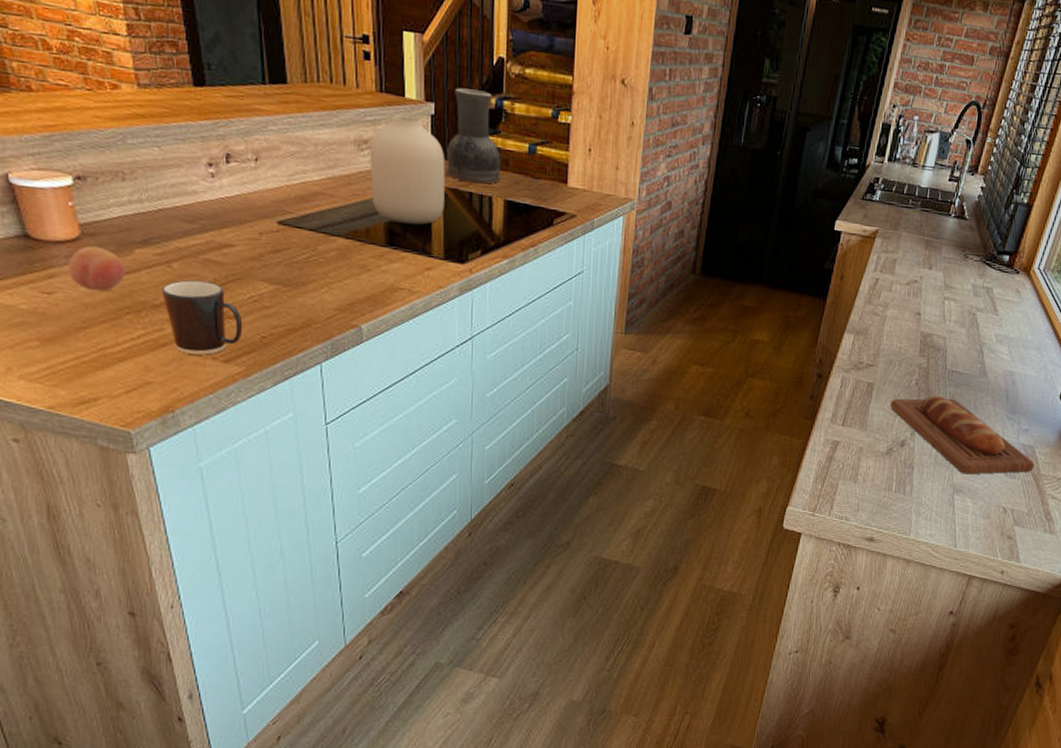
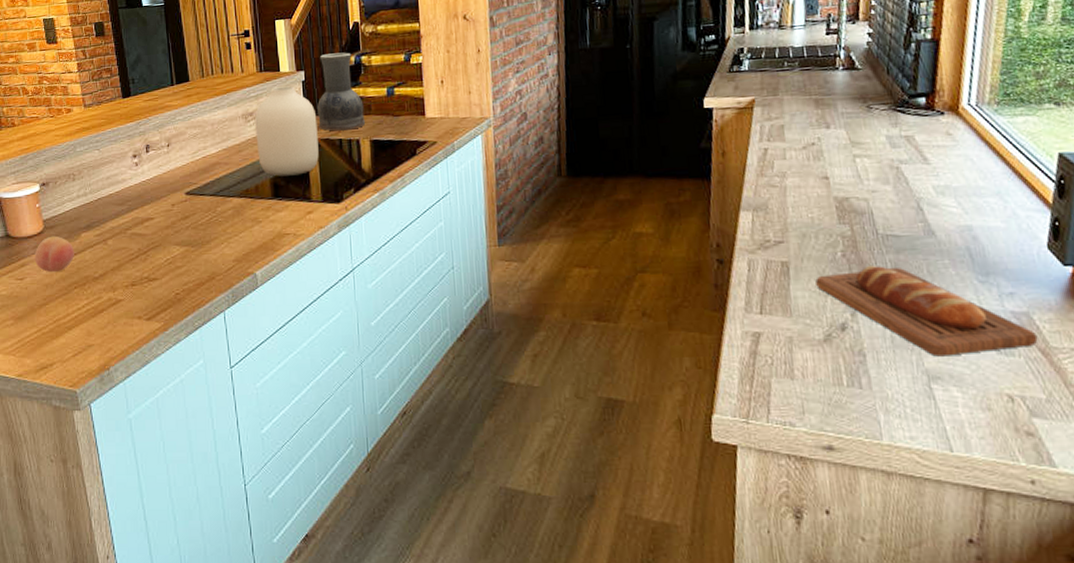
mug: present [161,280,243,355] -> none [99,251,161,316]

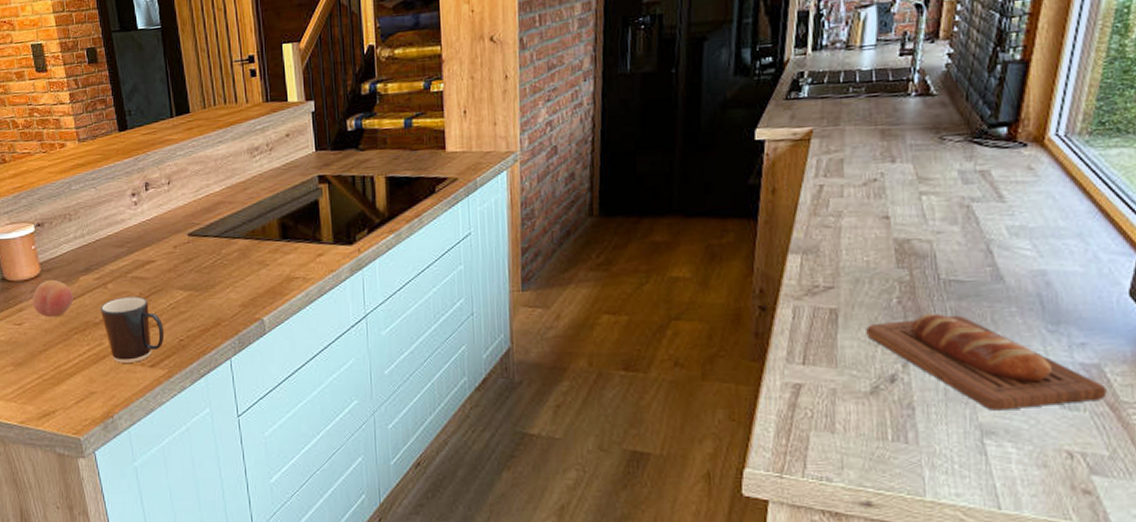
mug: none [99,251,161,316] -> present [100,296,165,363]
vase: present [255,86,319,177] -> none [261,117,330,217]
vase: present [317,52,366,131] -> none [328,79,381,167]

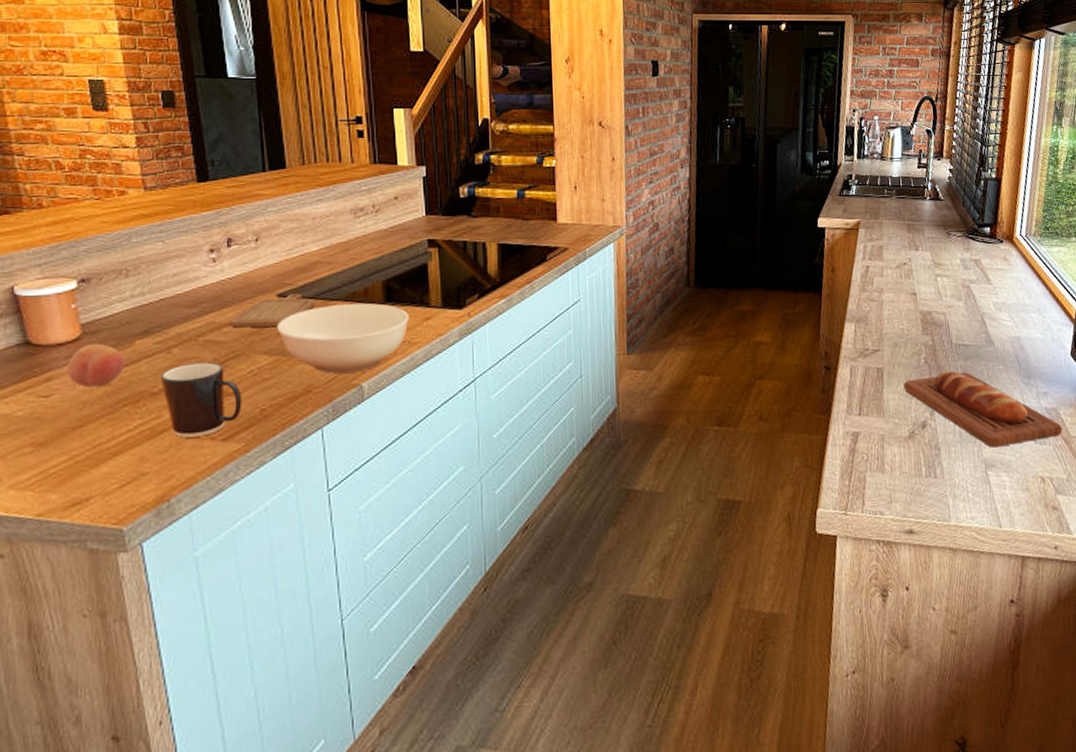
chopping board: none [151,232,220,265] -> present [230,294,315,328]
bowl: none [189,240,303,308] -> present [277,303,409,373]

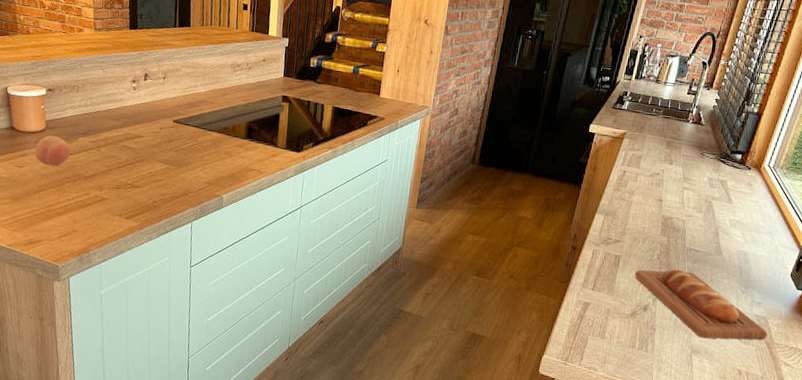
mug: present [160,361,242,438] -> none [91,160,142,213]
chopping board: present [230,294,315,328] -> none [140,121,198,144]
bowl: present [277,303,409,373] -> none [170,134,262,186]

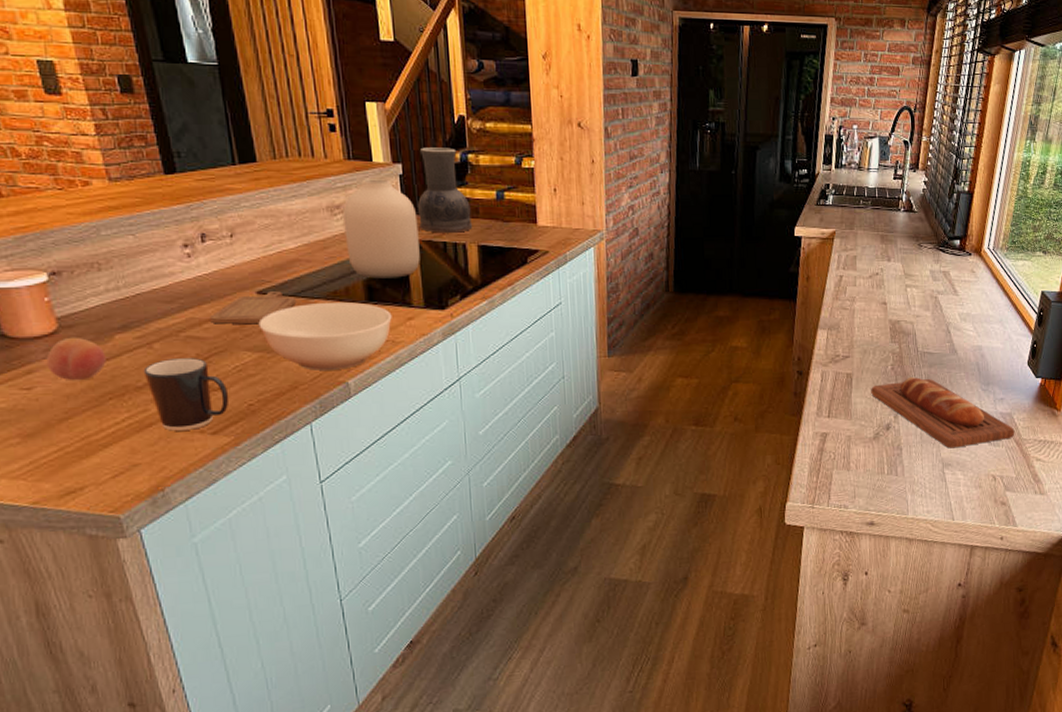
mug: none [91,160,142,213] -> present [143,357,230,431]
chopping board: none [140,121,198,144] -> present [210,291,296,325]
bowl: none [170,134,262,186] -> present [258,302,392,371]
vase: none [239,47,293,124] -> present [343,179,420,279]
vase: none [293,28,333,95] -> present [418,147,473,233]

